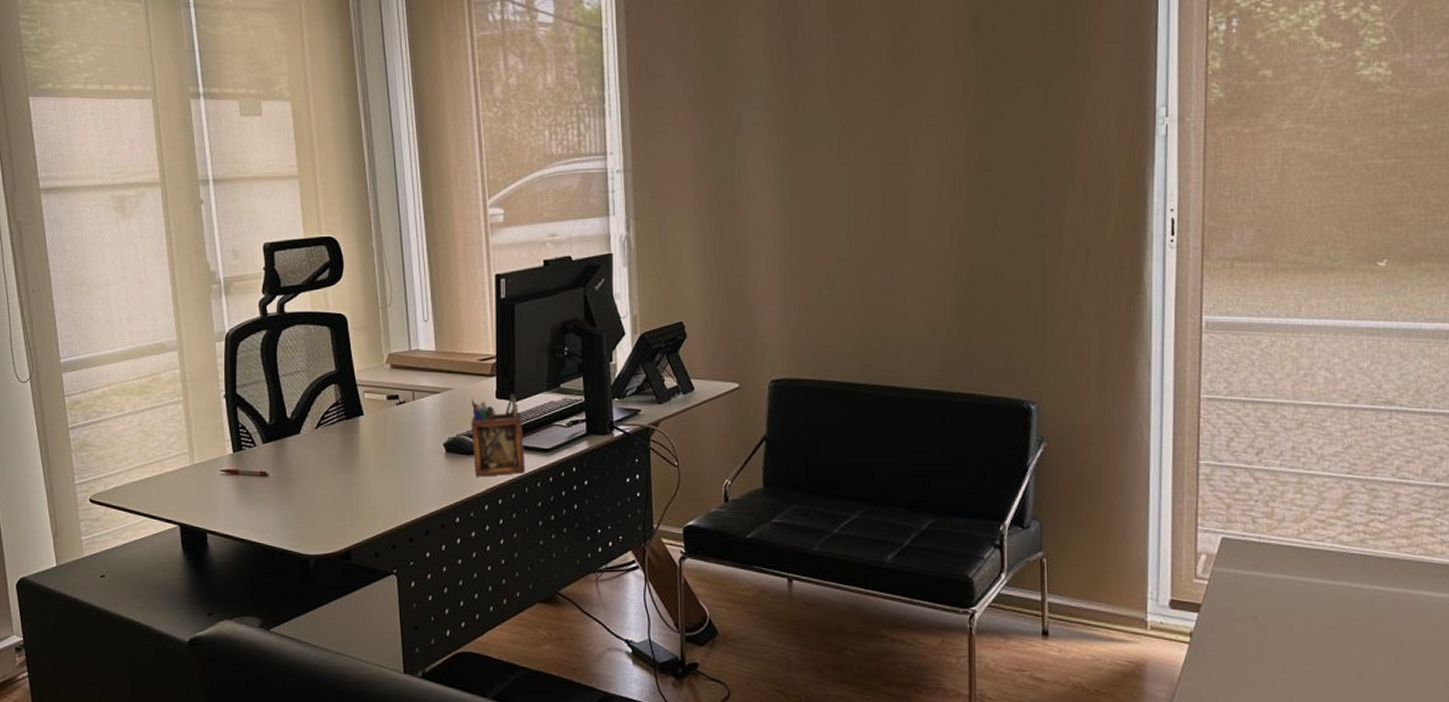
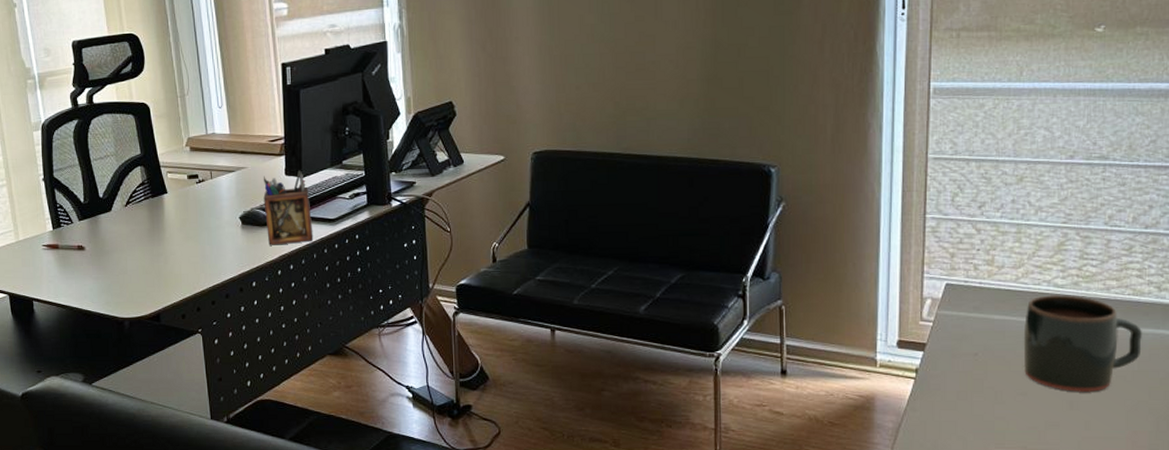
mug: none [1306,552,1435,663] -> present [1023,294,1142,393]

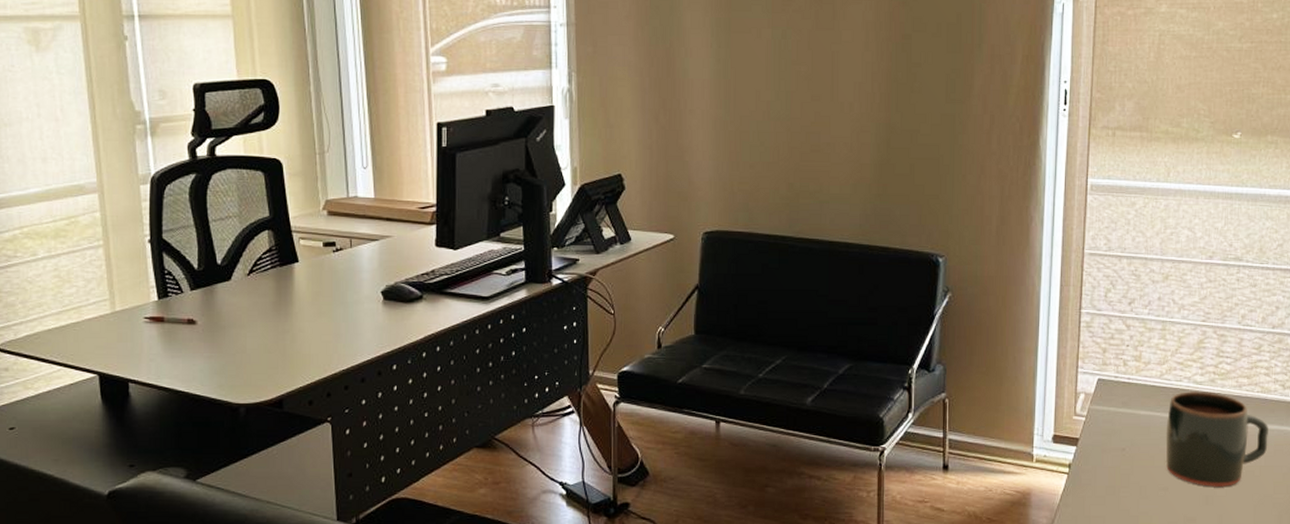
desk organizer: present [263,170,314,245] -> none [409,241,464,324]

